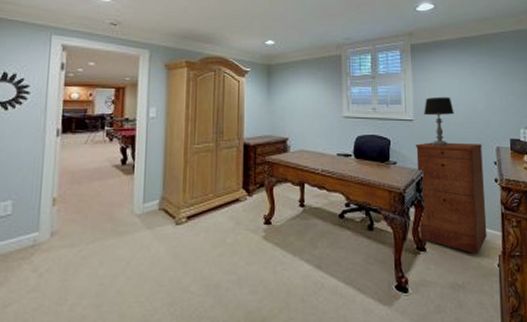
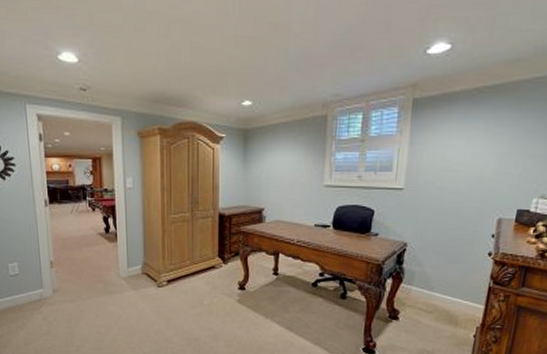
filing cabinet: present [415,142,487,255] -> none [394,213,481,326]
table lamp: present [424,96,454,146] -> none [417,162,454,217]

